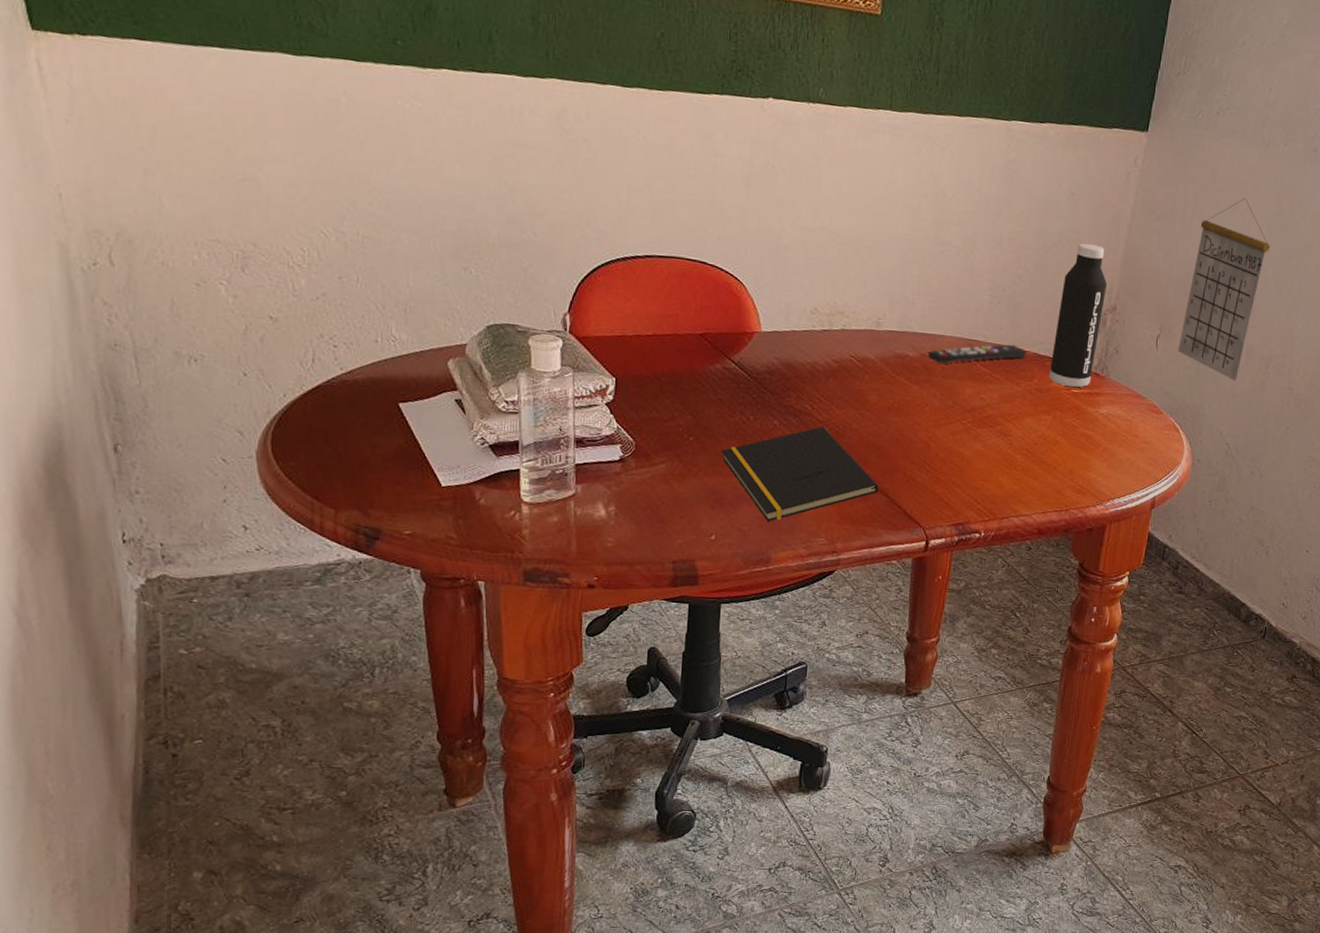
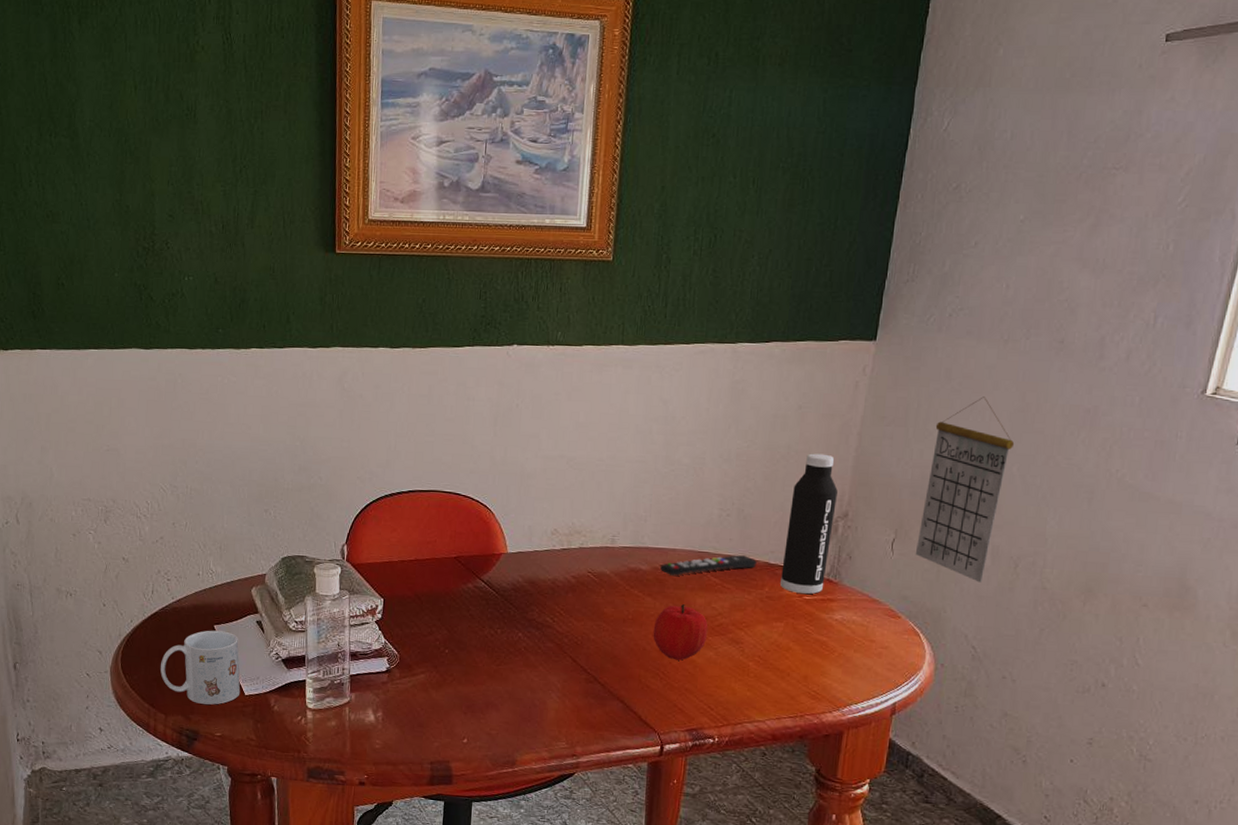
mug: none [327,409,436,498] -> present [160,630,241,705]
notepad: present [721,426,879,522] -> none [473,638,615,726]
fruit: none [919,394,977,453] -> present [653,604,708,661]

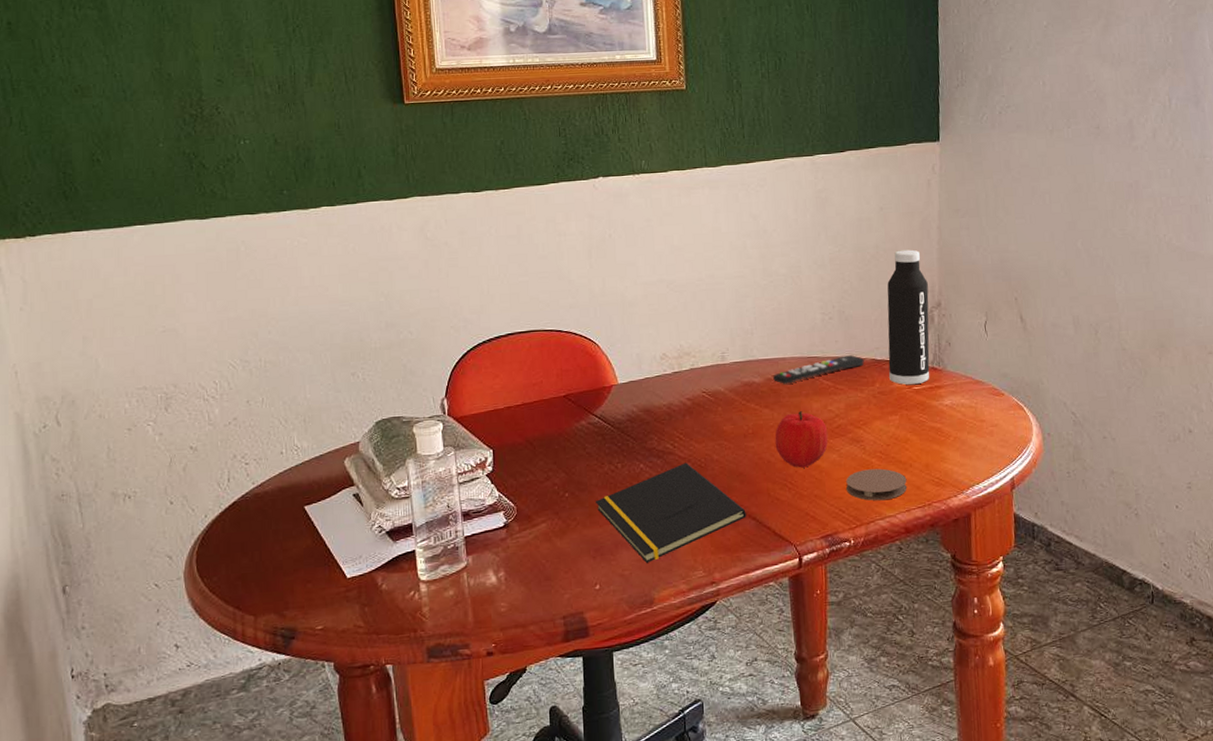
mug: present [160,630,241,705] -> none [245,510,342,597]
notepad: none [473,638,615,726] -> present [596,463,746,563]
coaster: none [718,671,782,705] -> present [846,468,907,501]
calendar: present [915,396,1015,583] -> none [1004,182,1075,352]

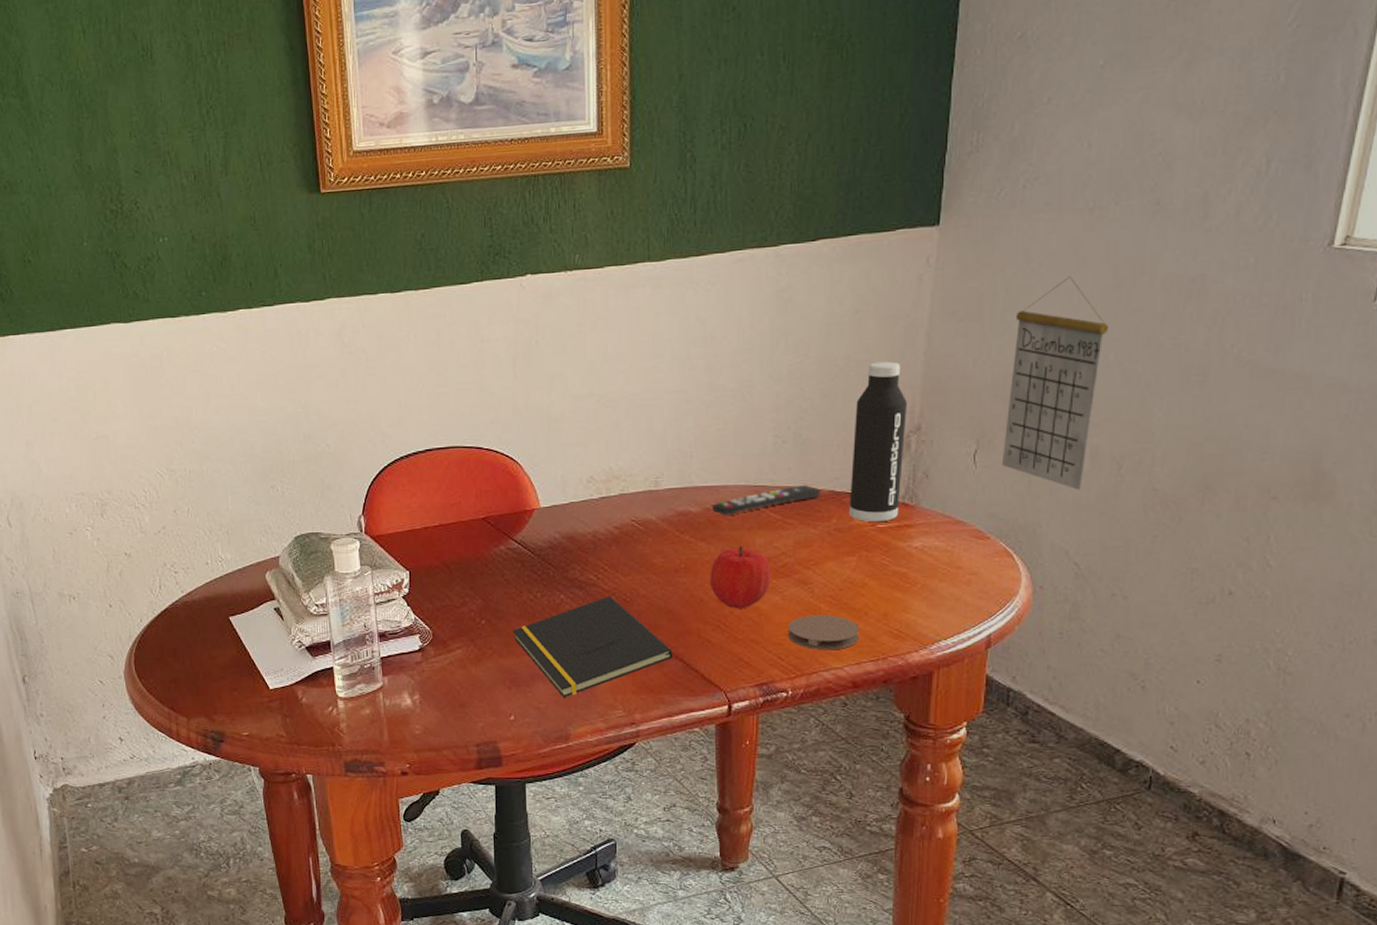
calendar: none [1004,182,1075,352] -> present [1001,276,1109,490]

